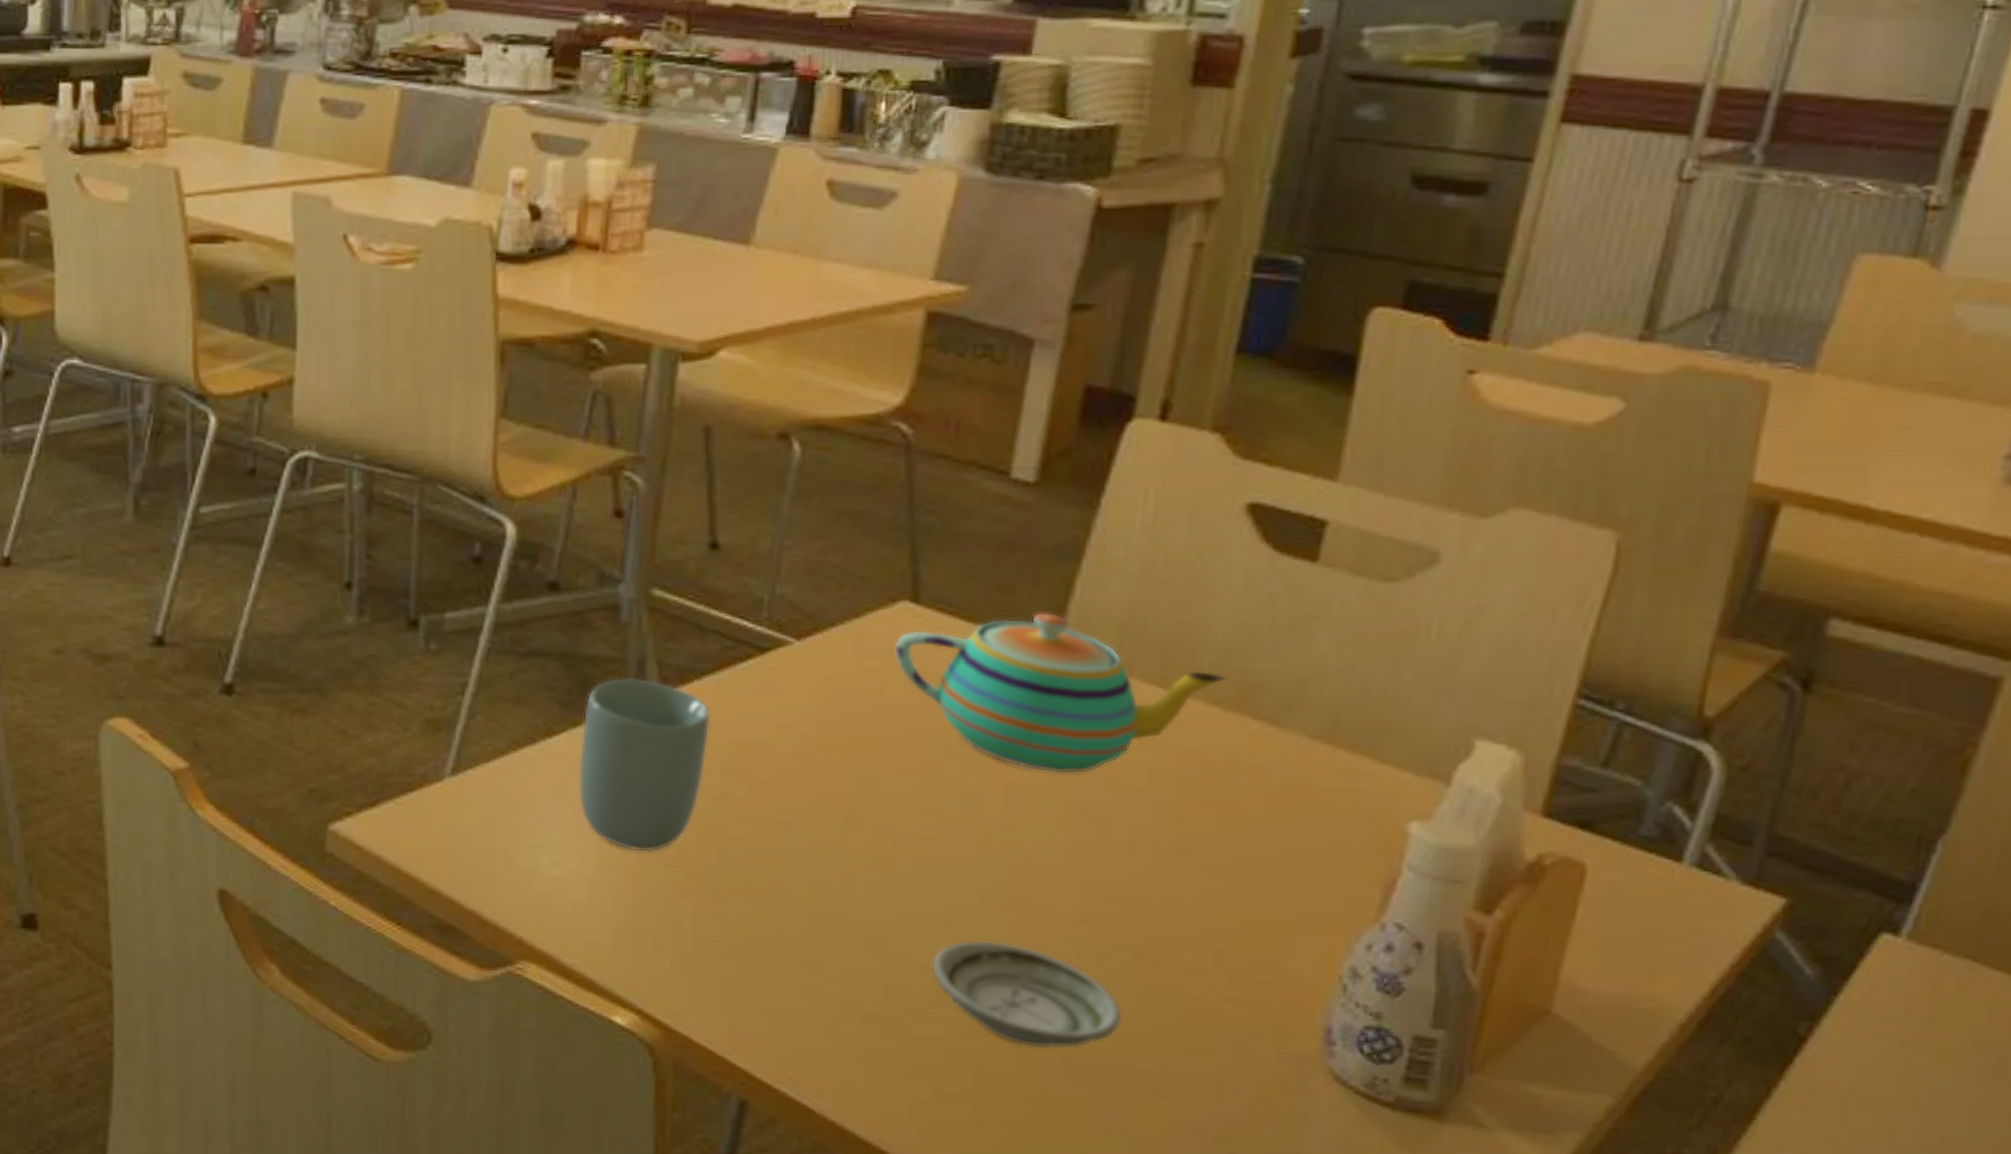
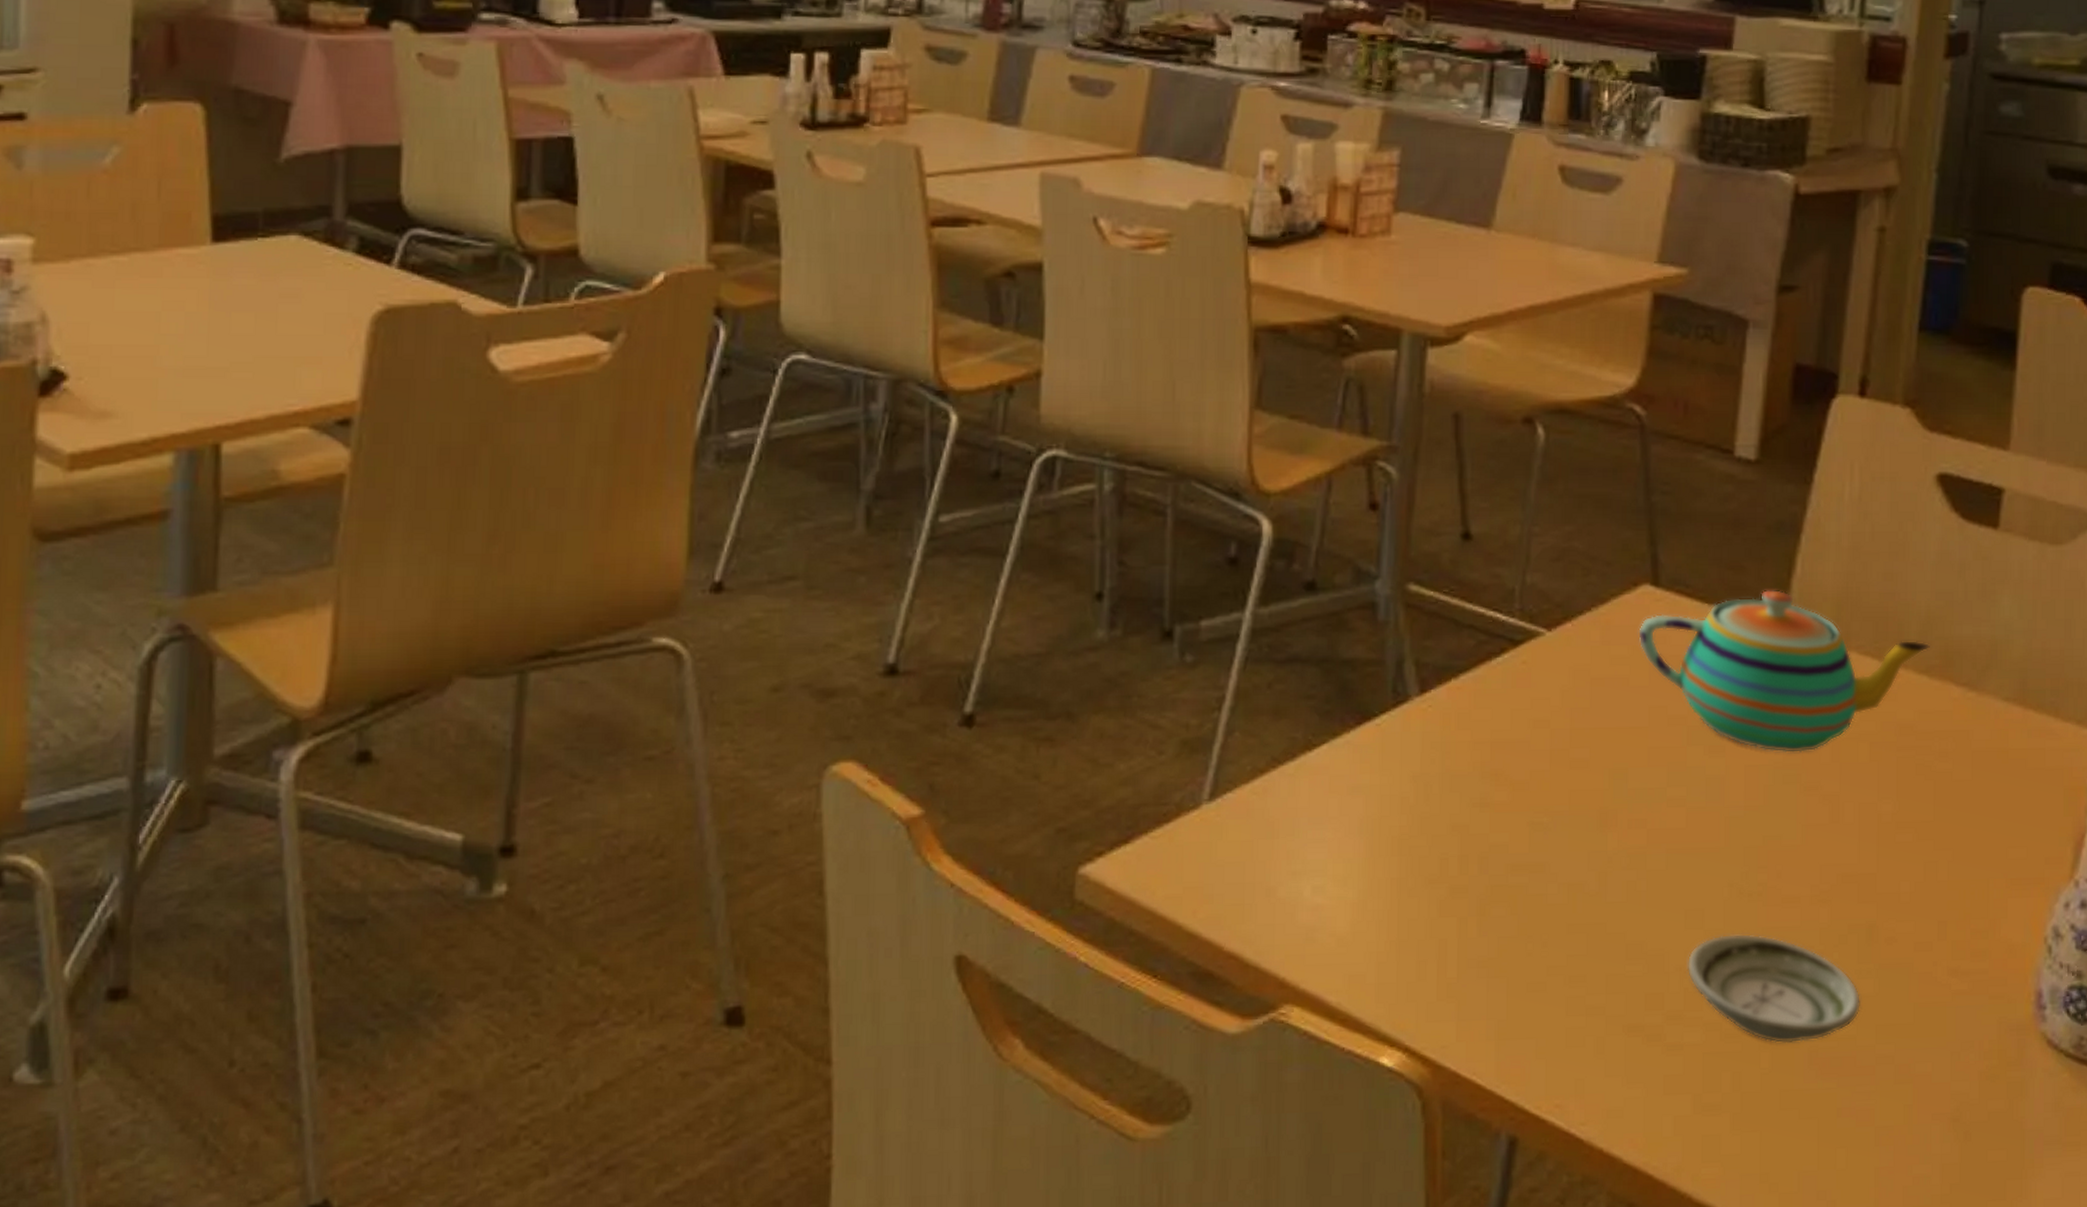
cup: present [577,677,711,852] -> none [1339,680,1469,870]

